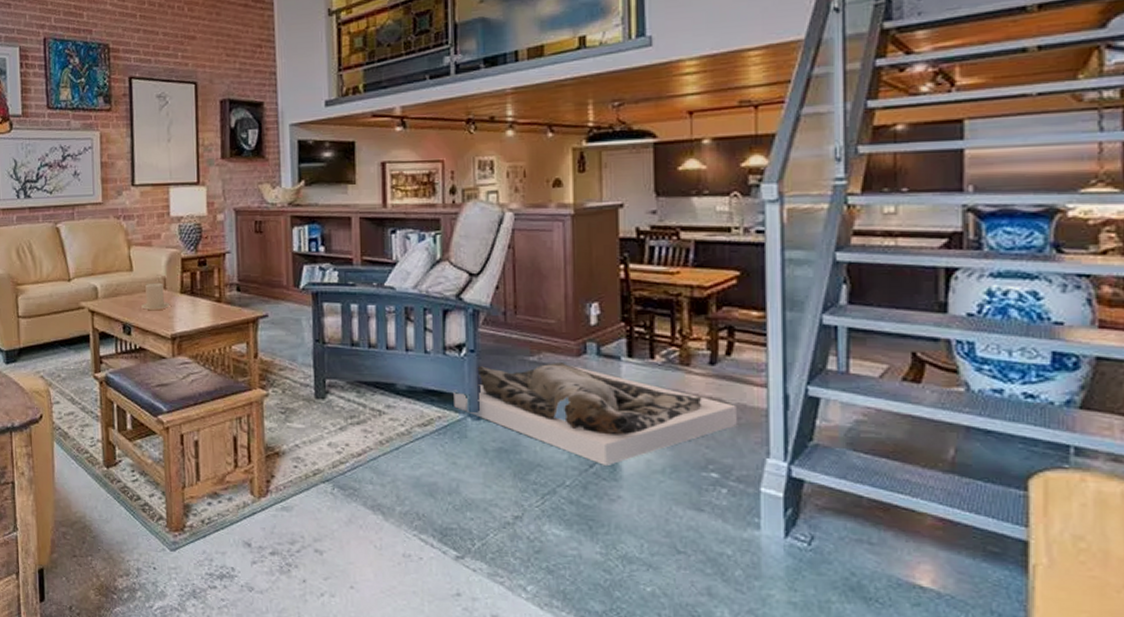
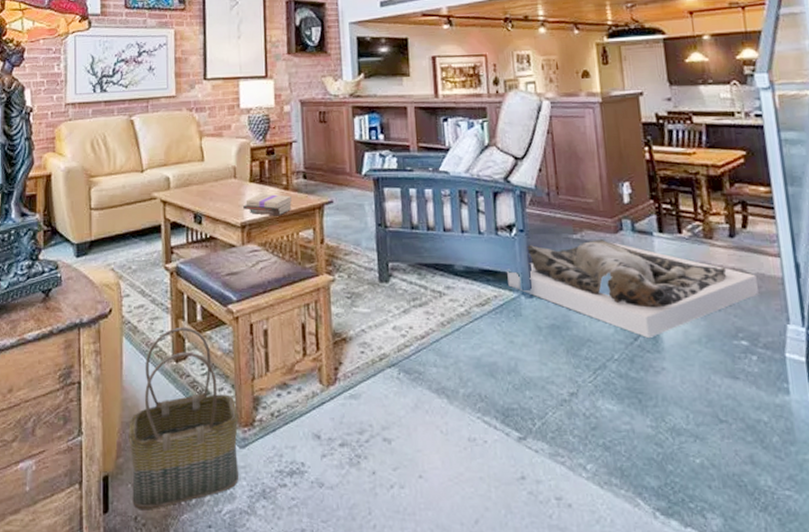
basket: none [62,435,169,602] -> present [129,328,239,510]
candle: present [140,282,171,311] -> none [211,172,240,200]
books: none [174,305,224,329] -> present [243,193,292,216]

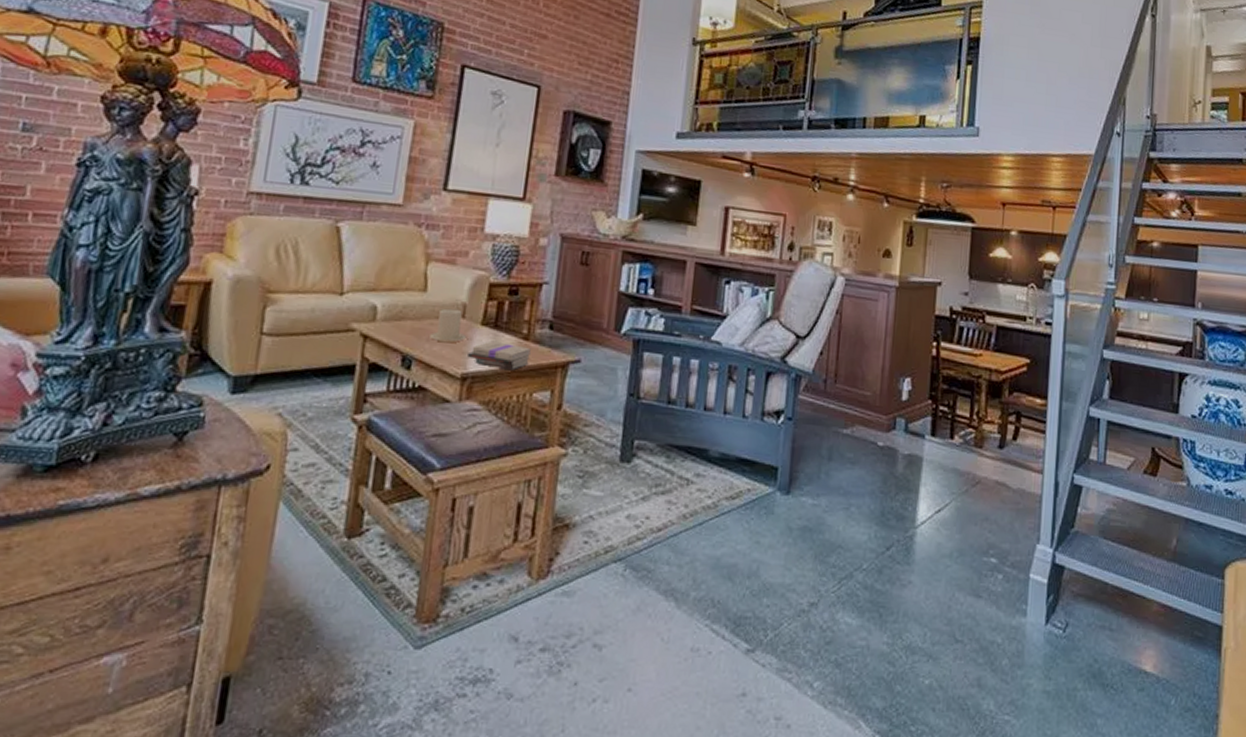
basket: present [129,328,239,510] -> none [259,496,420,722]
candle: none [211,172,240,200] -> present [428,308,467,344]
dog bed: present [507,239,758,338] -> none [765,436,1017,548]

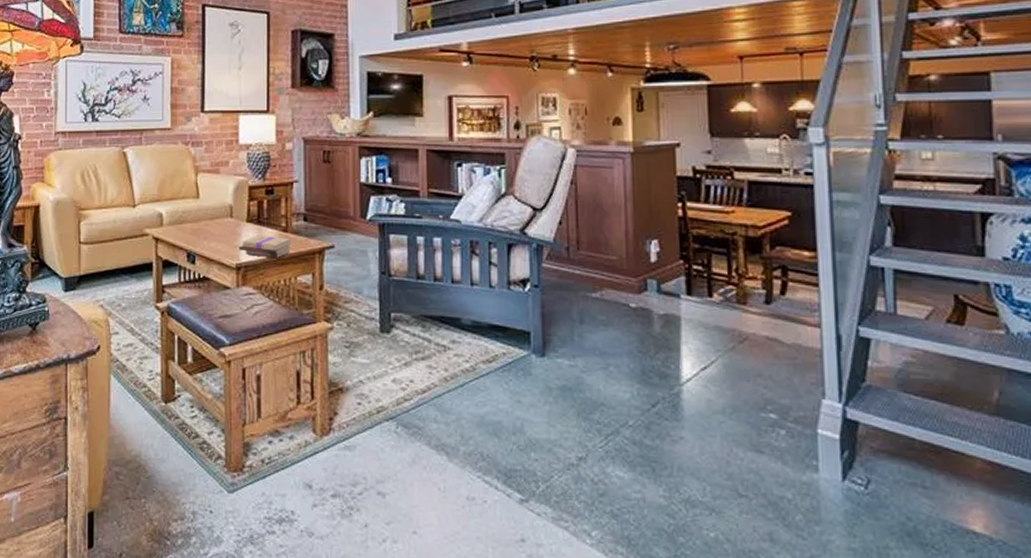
candle: present [428,308,467,344] -> none [205,210,236,240]

